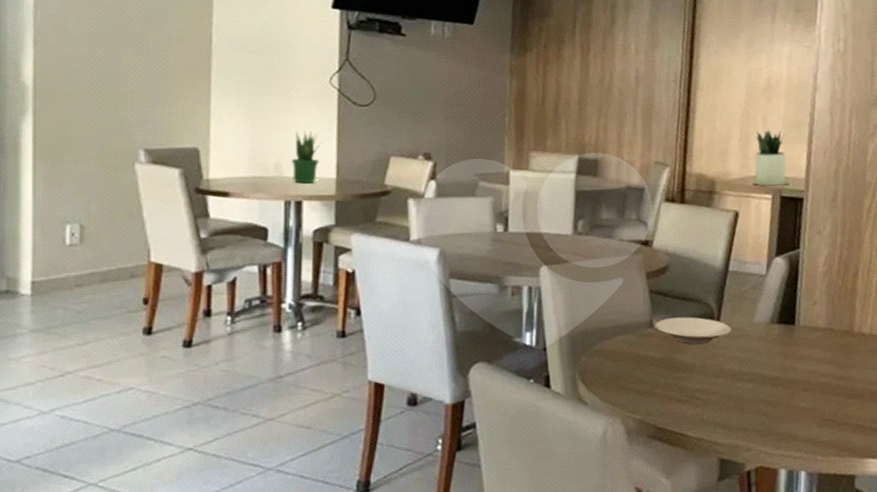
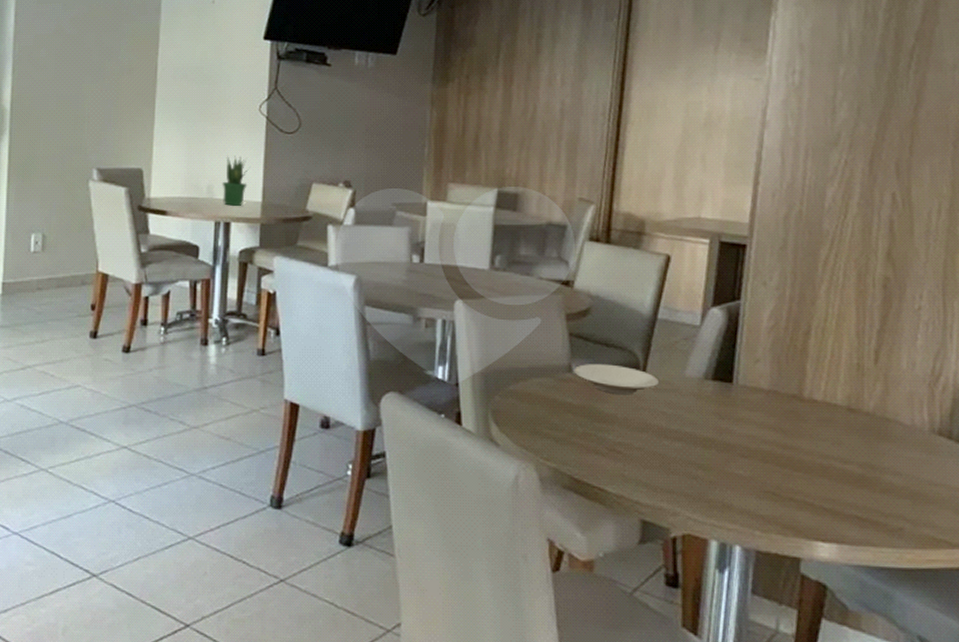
planter: present [751,129,789,187] -> none [686,168,730,231]

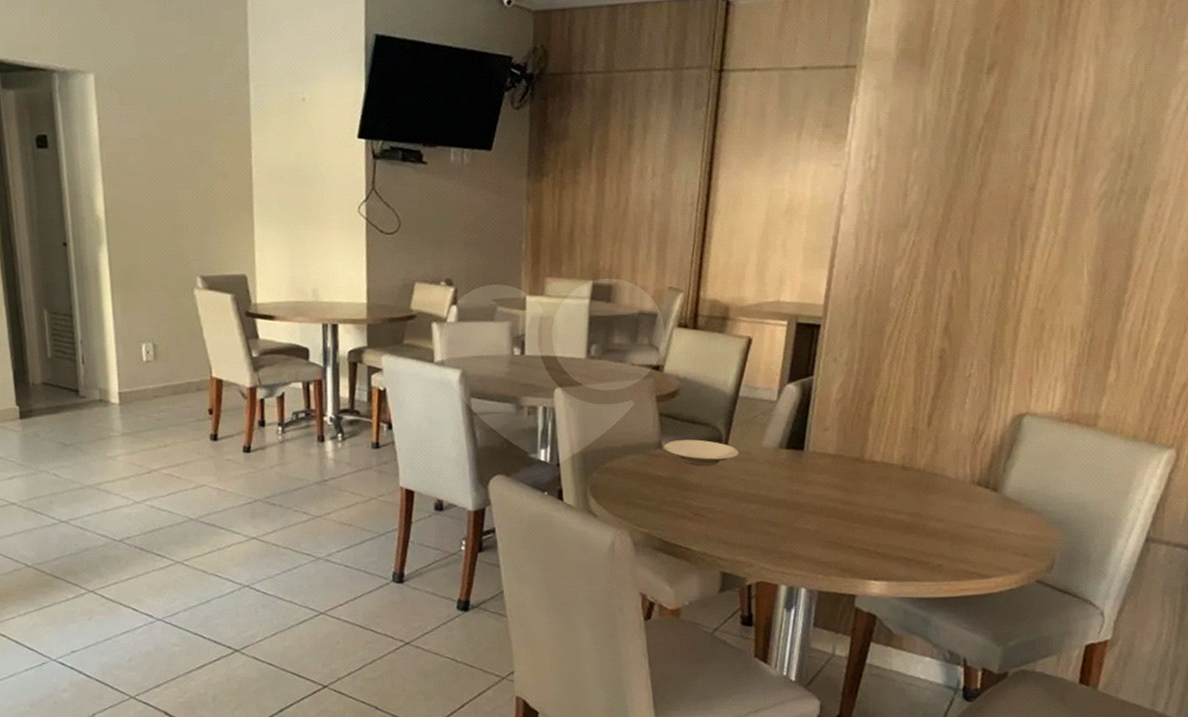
planter: present [222,156,250,207] -> none [326,258,353,309]

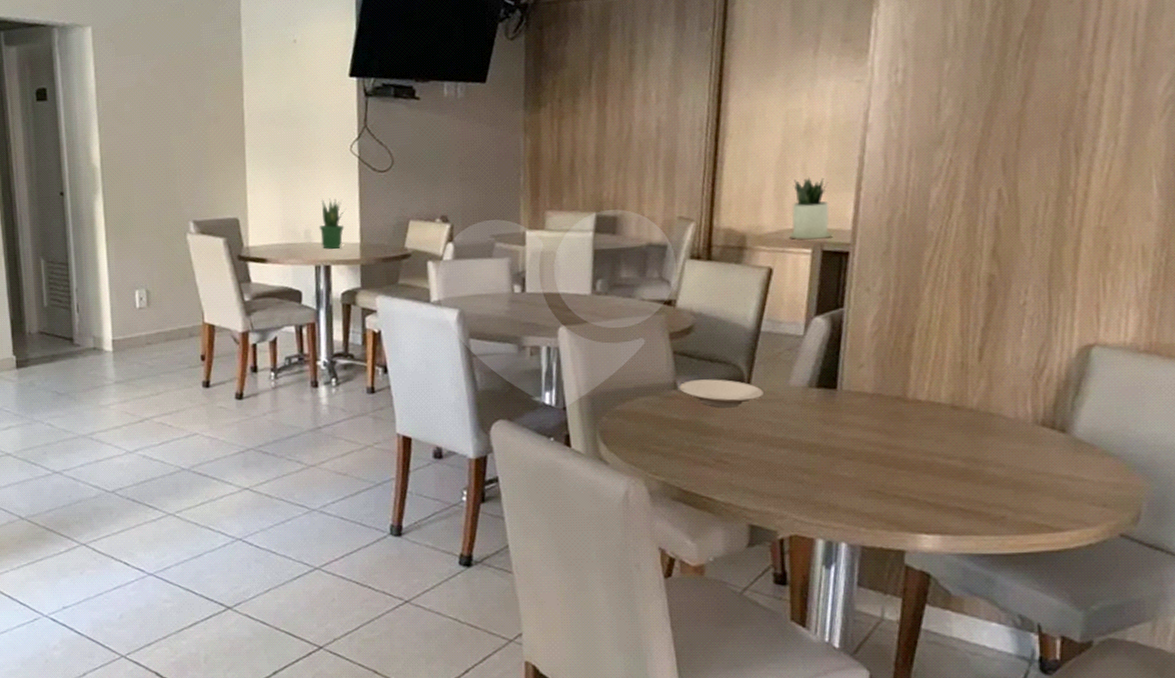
planter: none [326,258,353,309] -> present [319,198,346,250]
planter: none [767,253,807,313] -> present [788,177,833,241]

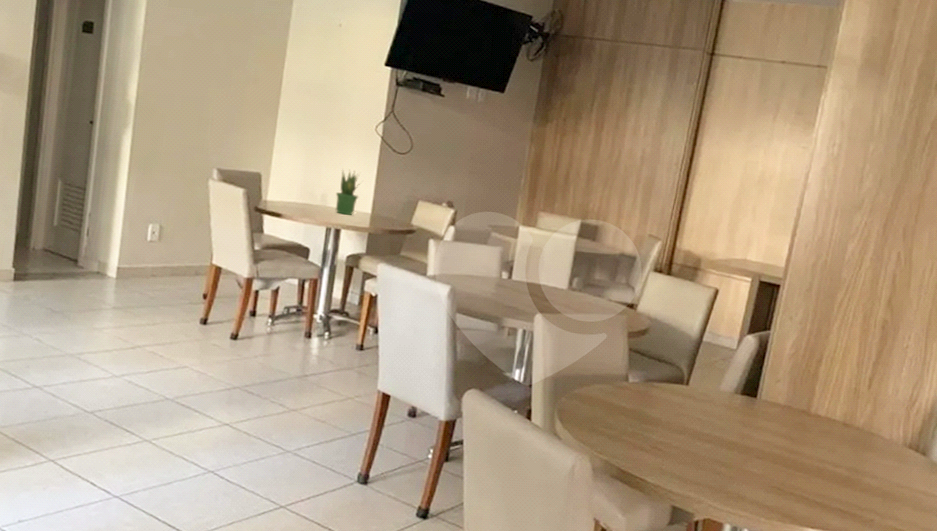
saucer: present [679,379,765,408] -> none [630,375,699,403]
planter: present [788,177,833,241] -> none [734,218,771,272]

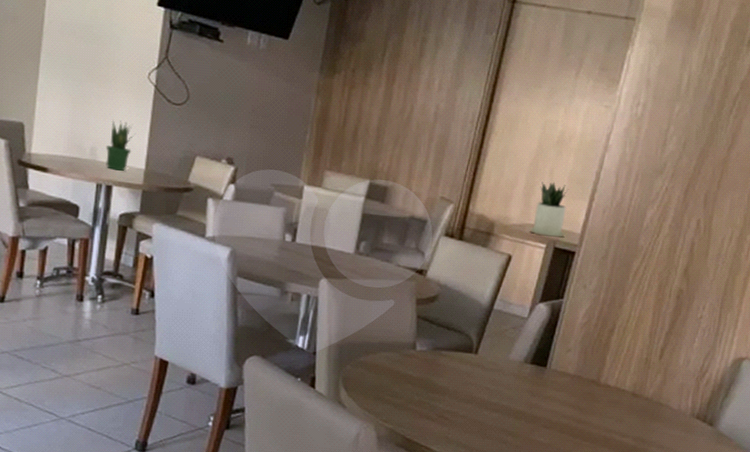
planter: none [734,218,771,272] -> present [529,181,568,238]

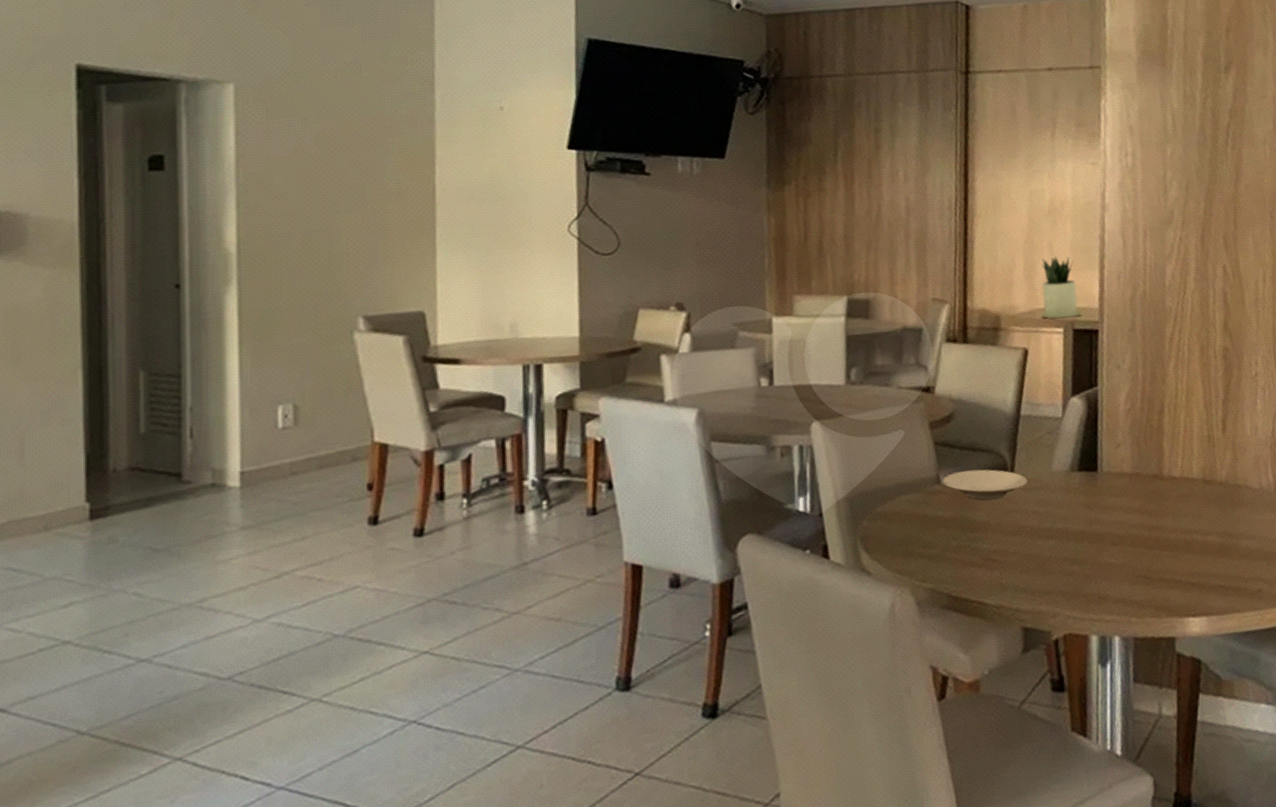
planter: present [105,120,135,171] -> none [528,286,562,346]
saucer: none [417,343,488,372] -> present [942,469,1029,501]

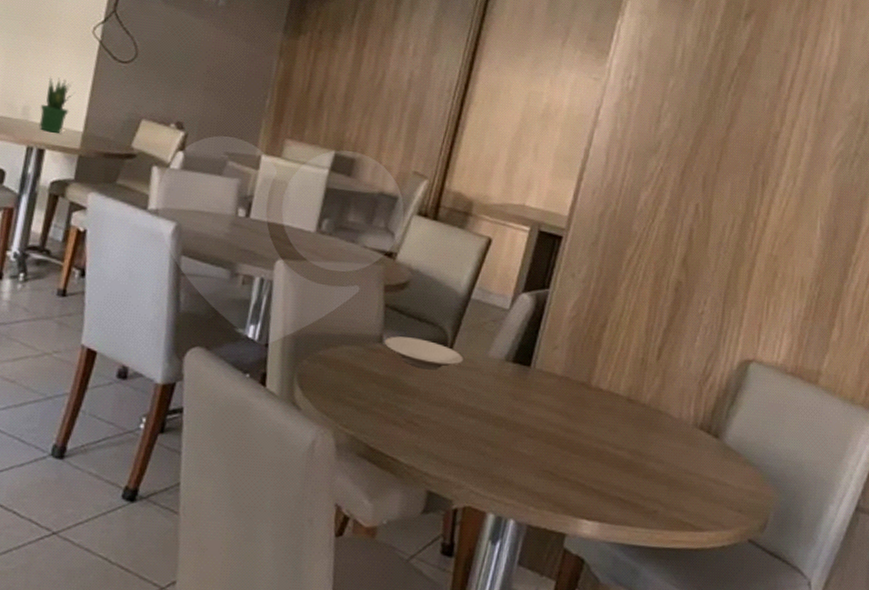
planter: none [528,286,562,346] -> present [39,77,75,134]
planter: present [1040,256,1082,320] -> none [511,158,554,220]

